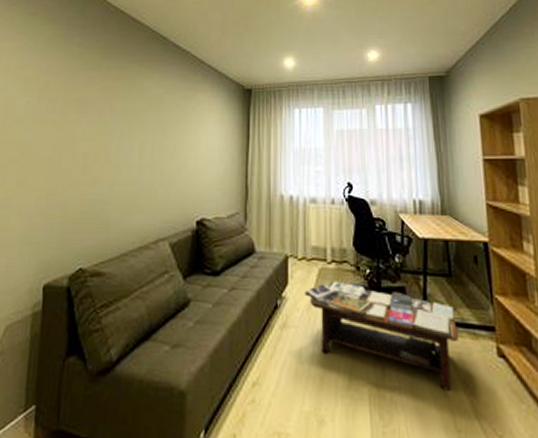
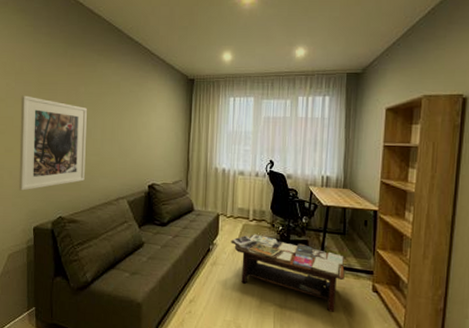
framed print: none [28,115,123,235] -> present [18,95,87,191]

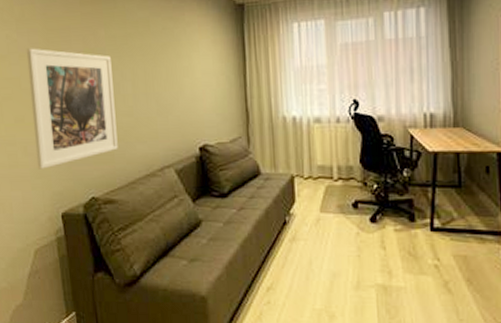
coffee table: present [231,234,345,312] -> none [312,197,465,288]

